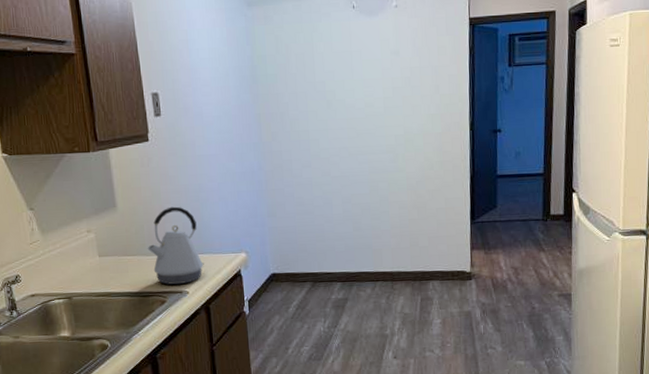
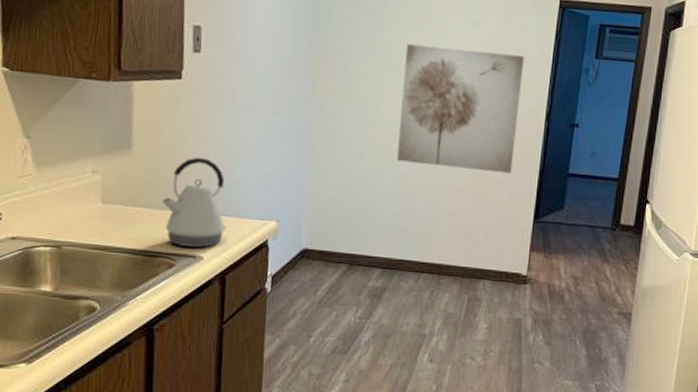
wall art: none [336,75,445,186] -> present [397,44,525,174]

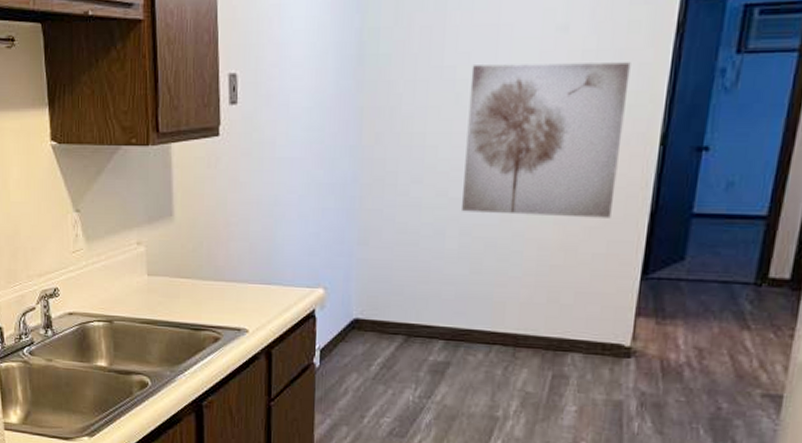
kettle: present [161,157,226,248] -> none [204,221,271,320]

